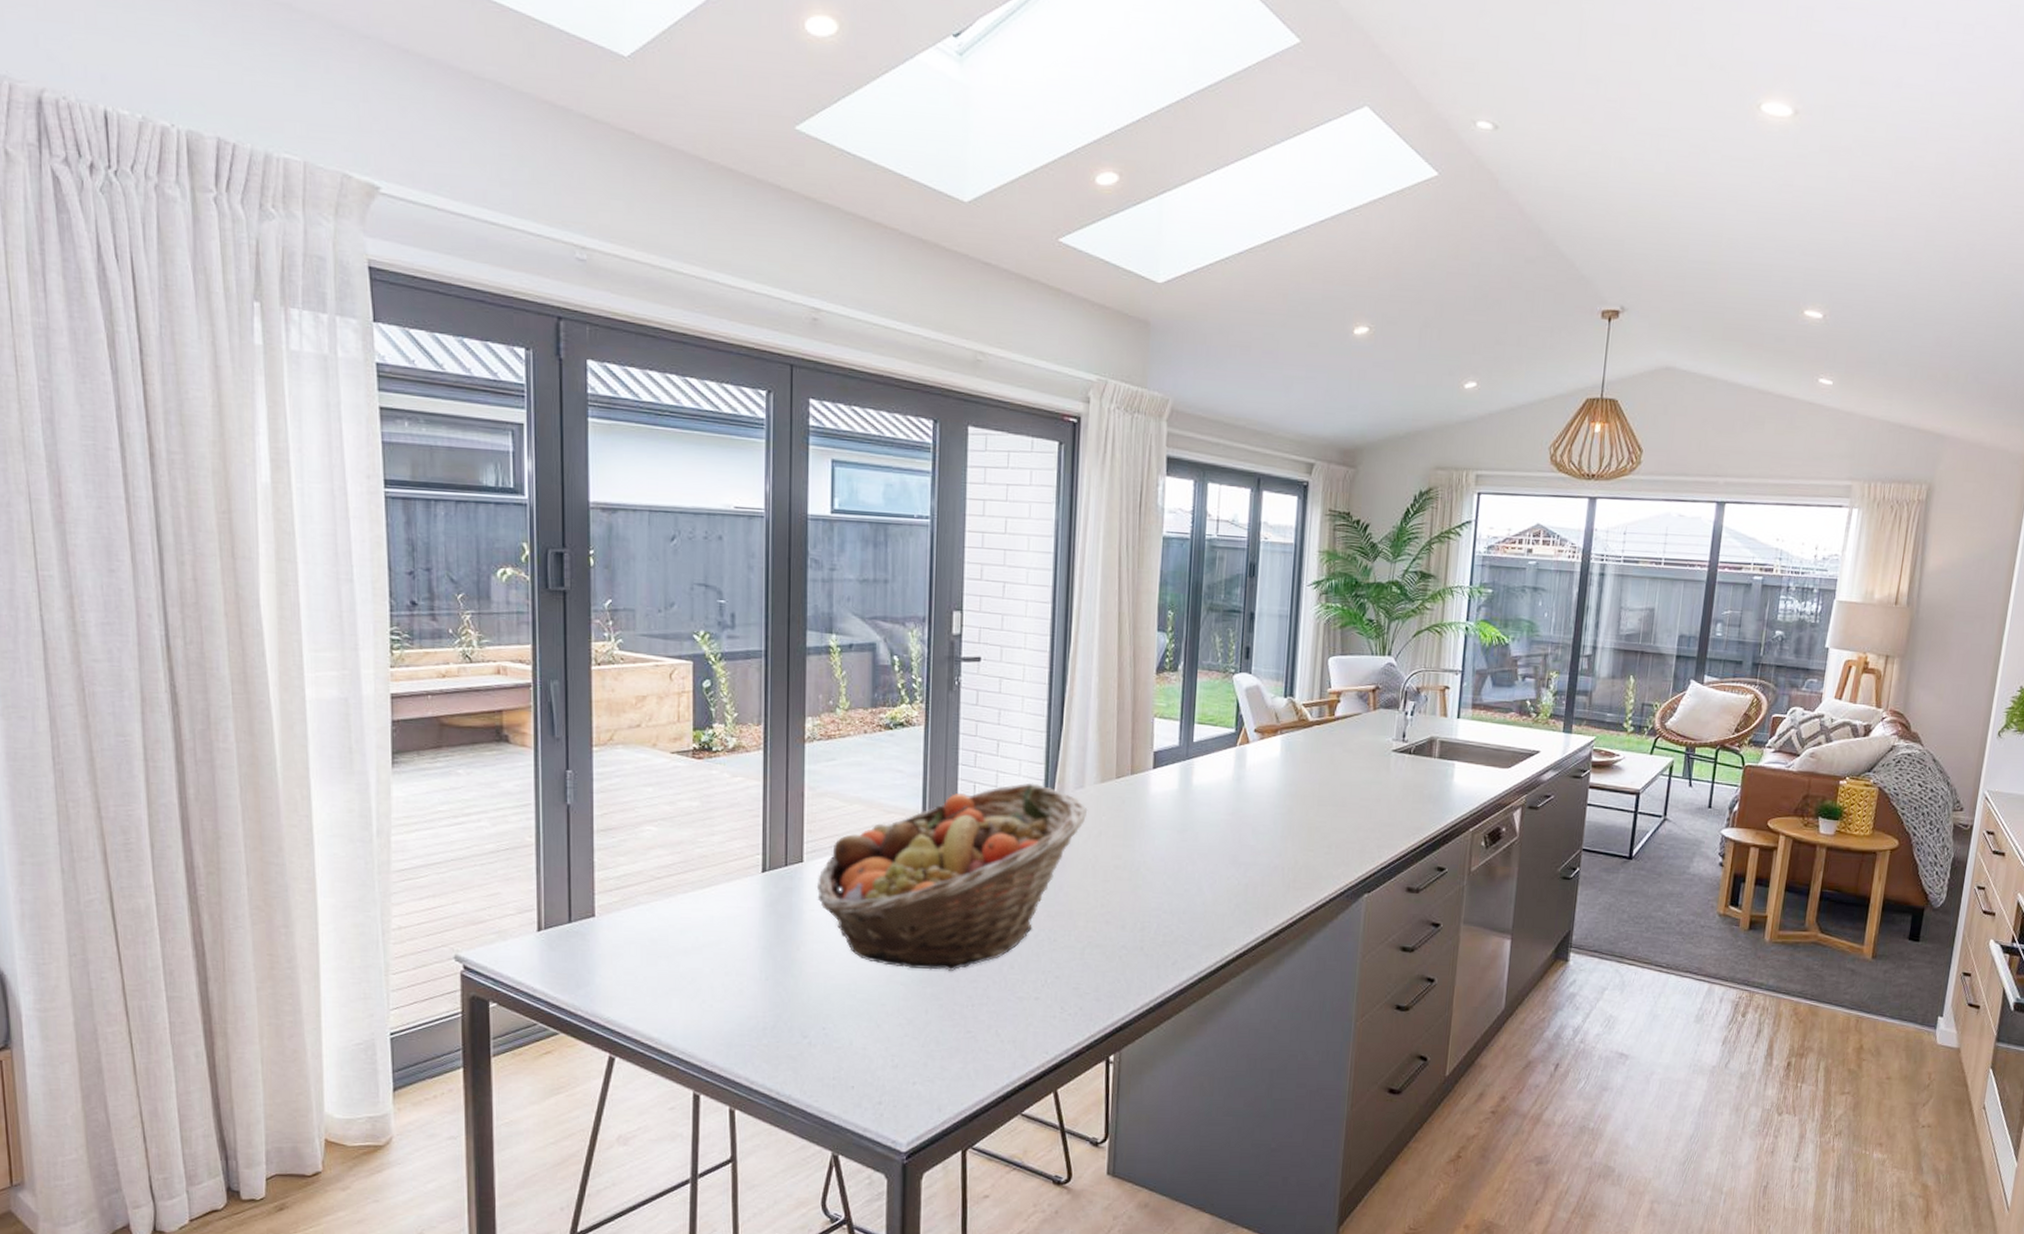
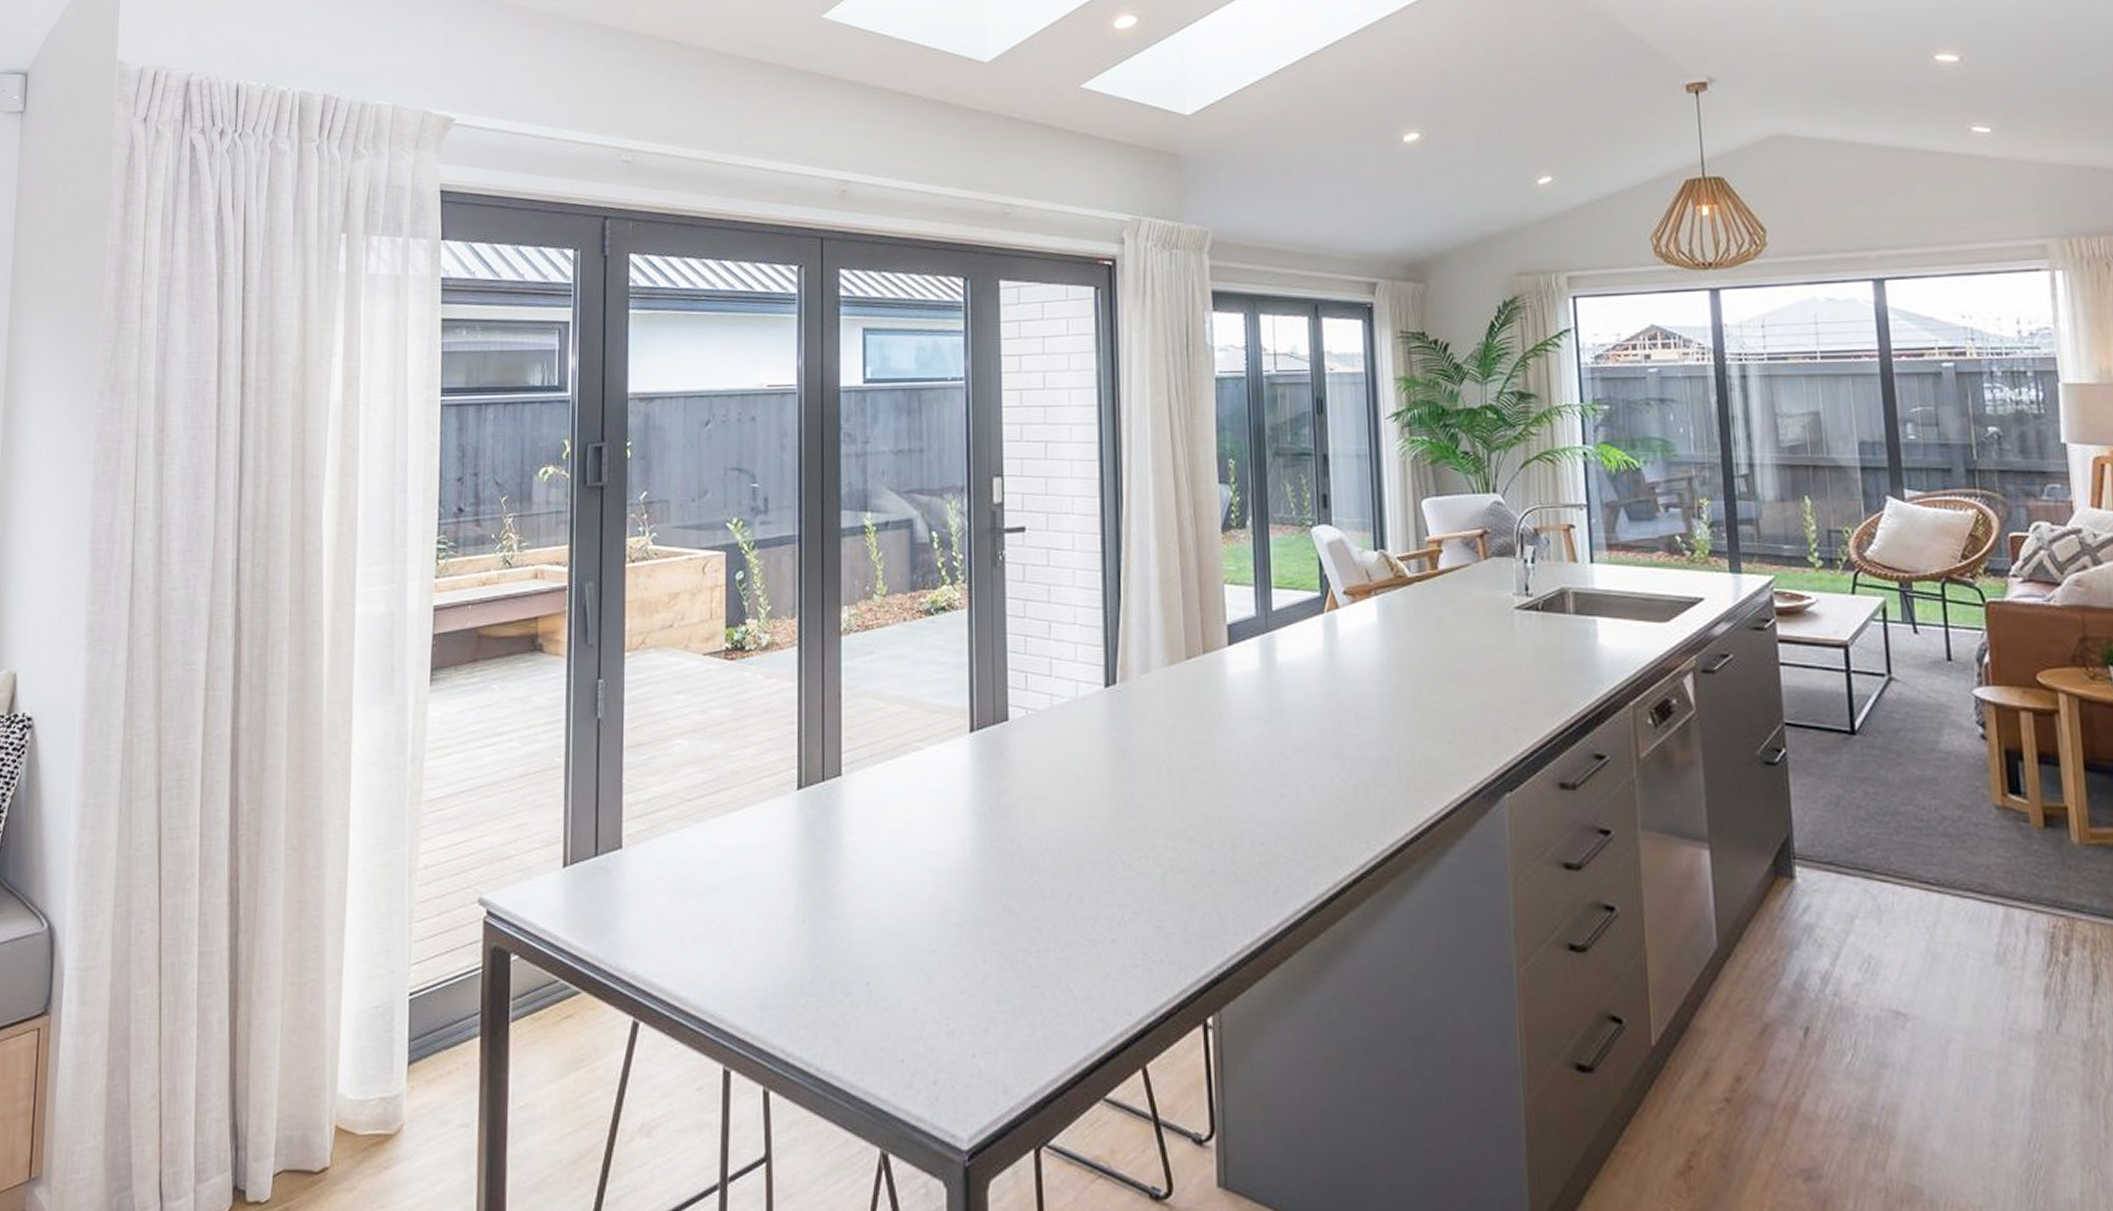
fruit basket: present [816,783,1088,972] -> none [856,669,1157,908]

